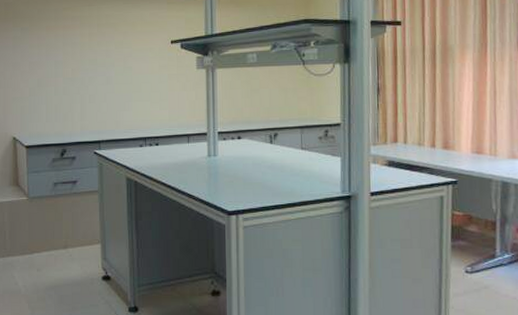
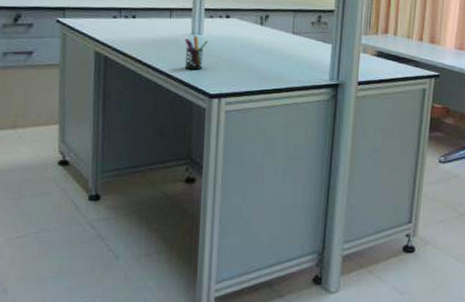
pen holder: none [202,157,223,189] -> present [184,35,208,69]

